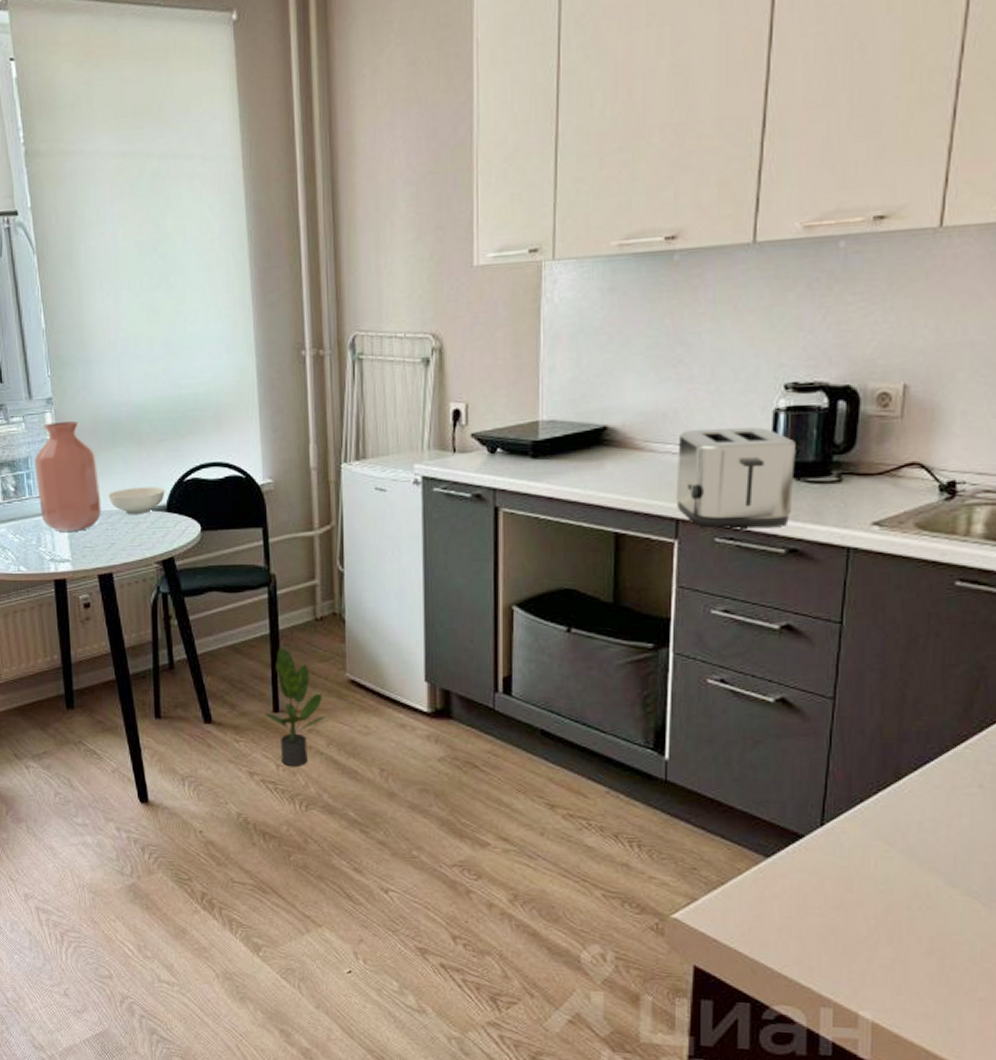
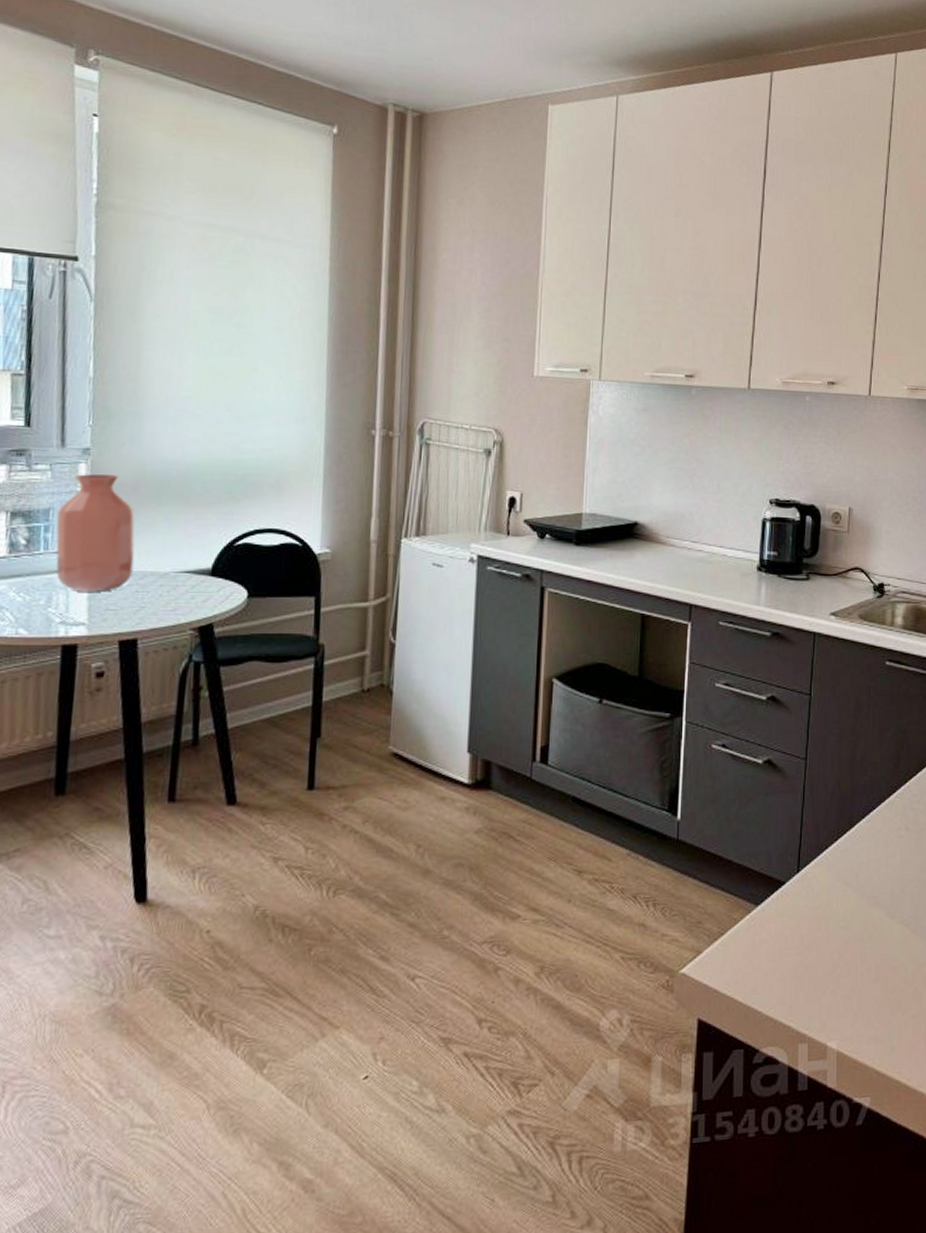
bowl: present [108,486,165,514] -> none [143,548,211,576]
potted plant: present [263,645,327,767] -> none [296,717,365,849]
toaster: present [676,426,797,528] -> none [690,530,779,614]

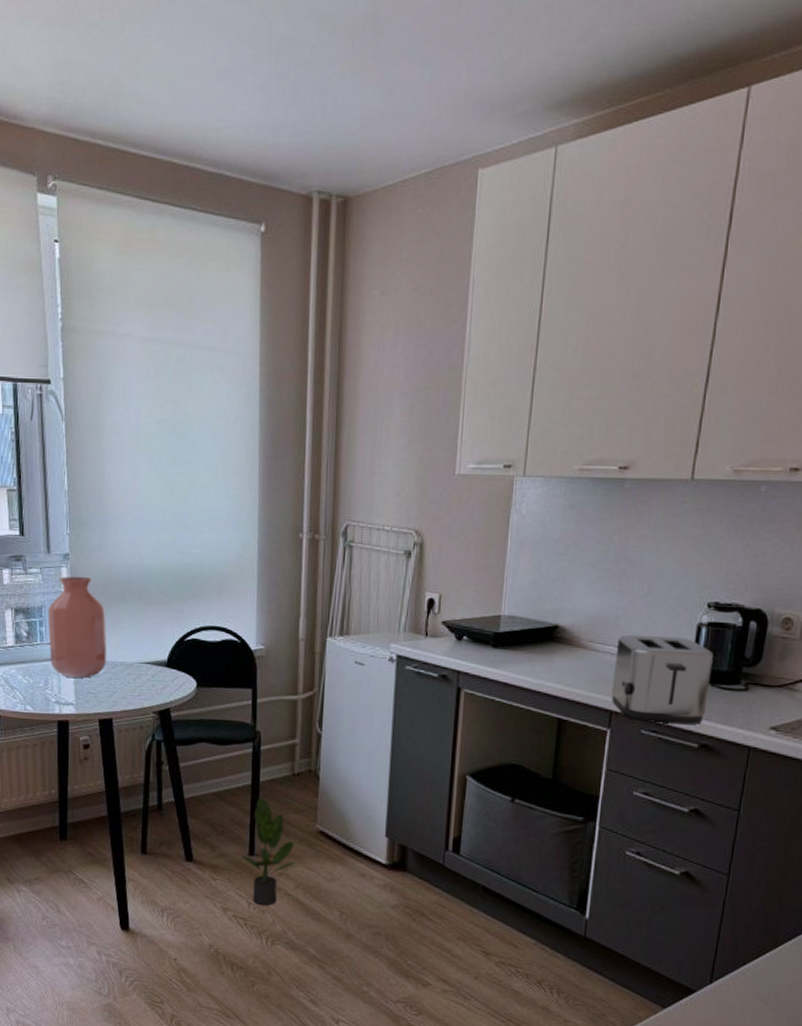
potted plant: none [296,717,365,849] -> present [239,795,297,906]
toaster: none [690,530,779,614] -> present [611,634,715,724]

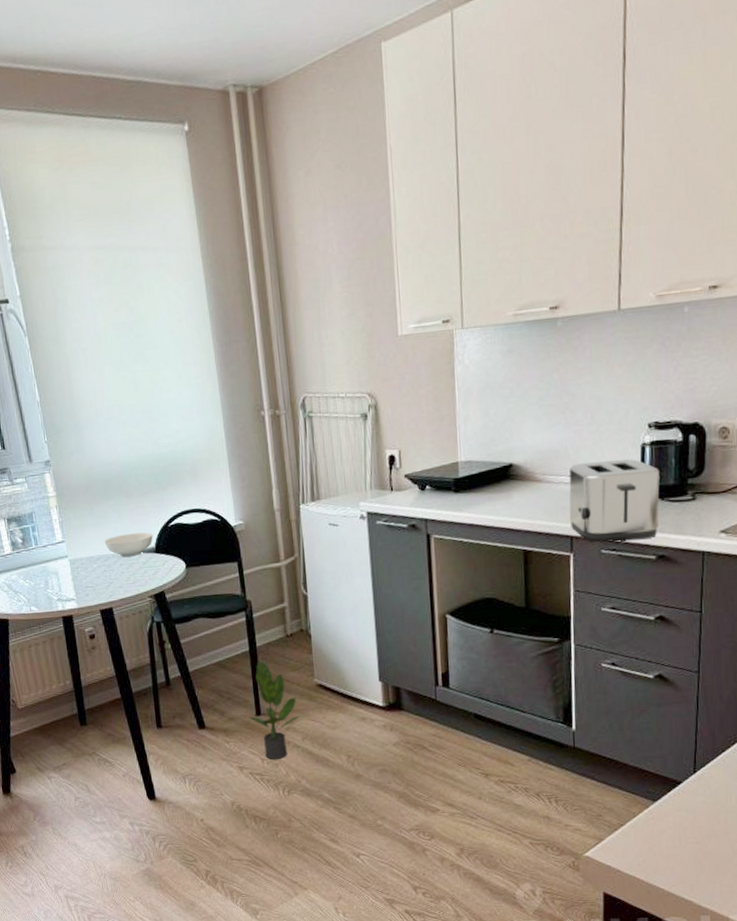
vase: present [47,577,107,678] -> none [38,480,100,575]
bowl: none [114,642,166,667] -> present [104,532,153,557]

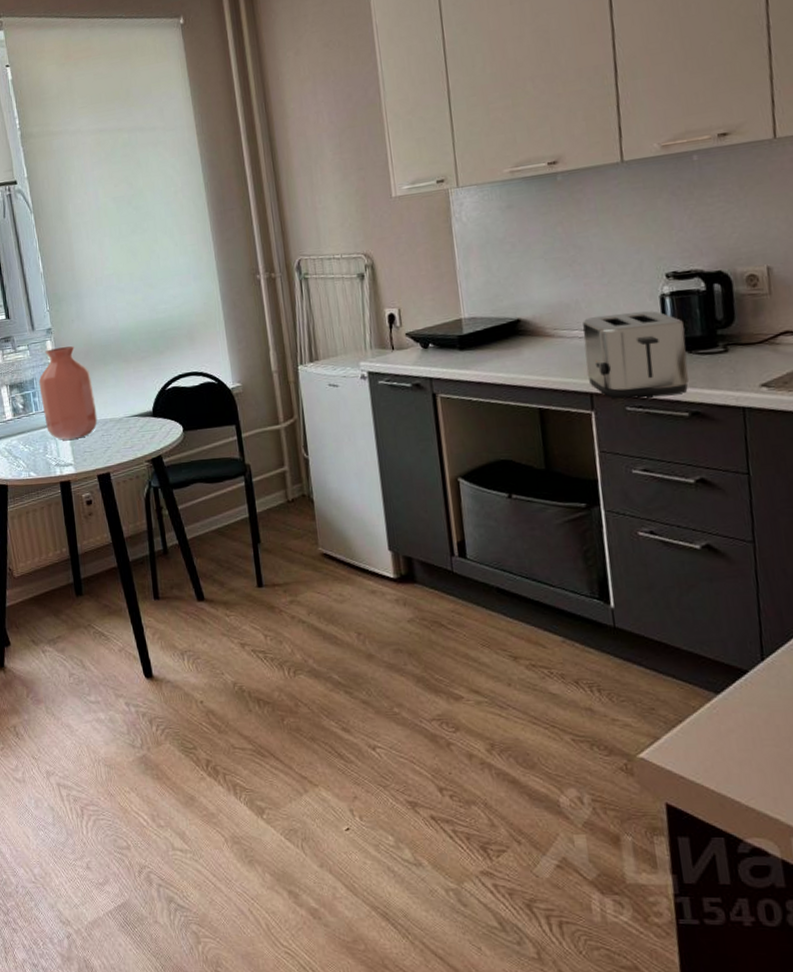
vase: none [38,480,100,575] -> present [39,346,98,440]
bowl: present [104,532,153,557] -> none [102,396,151,421]
potted plant: present [247,659,301,760] -> none [248,526,305,637]

